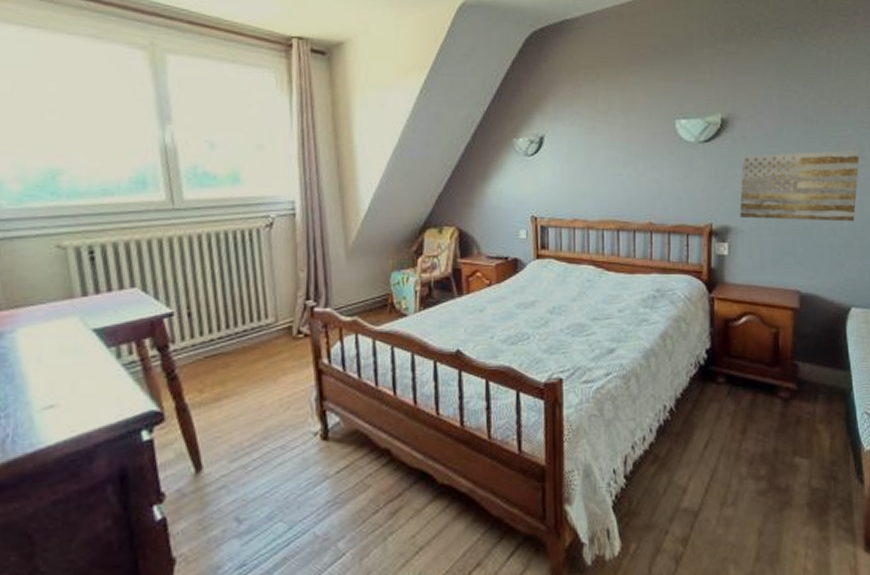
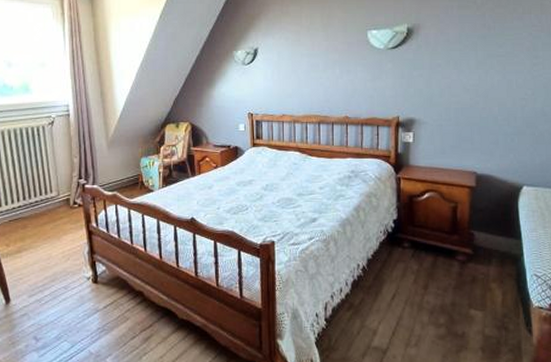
wall art: present [740,150,860,222] -> none [423,50,533,113]

